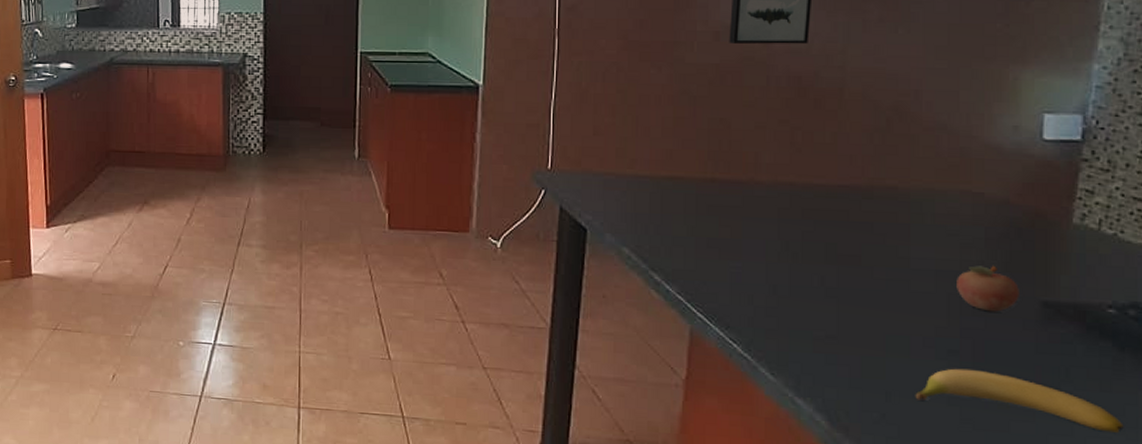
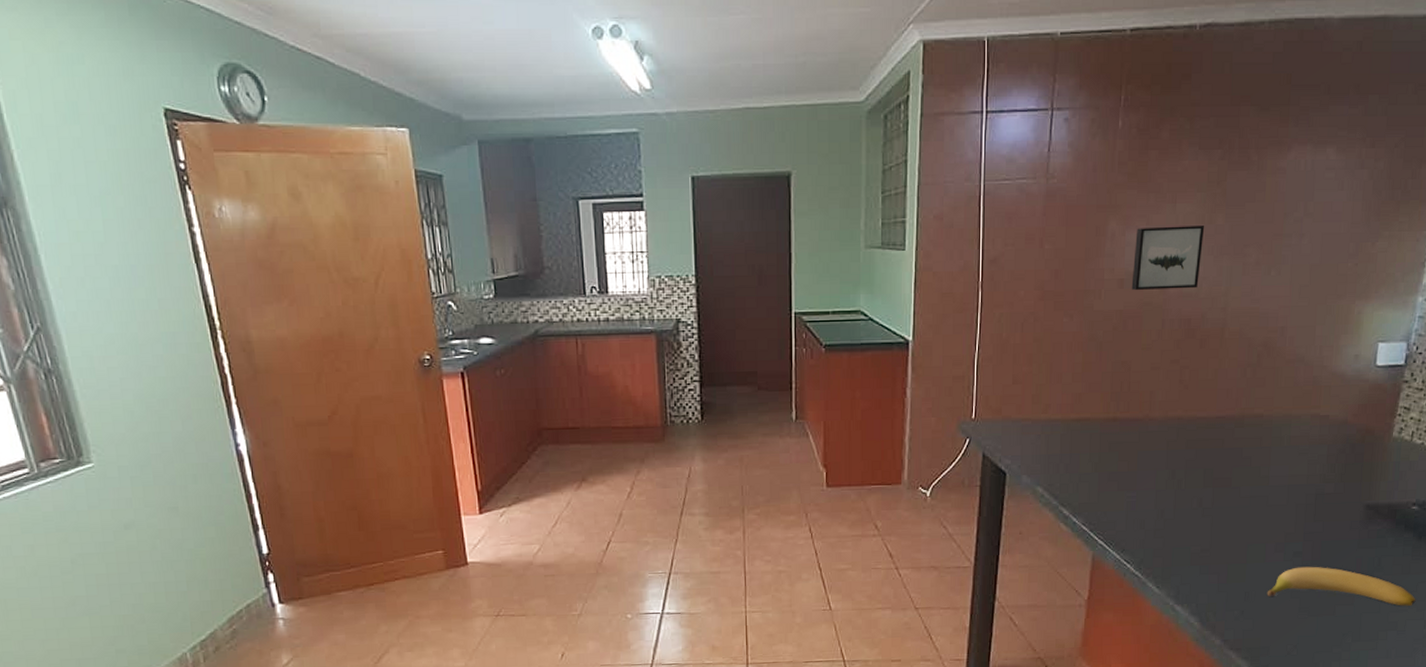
fruit: present [957,265,1019,312] -> none [1303,477,1350,517]

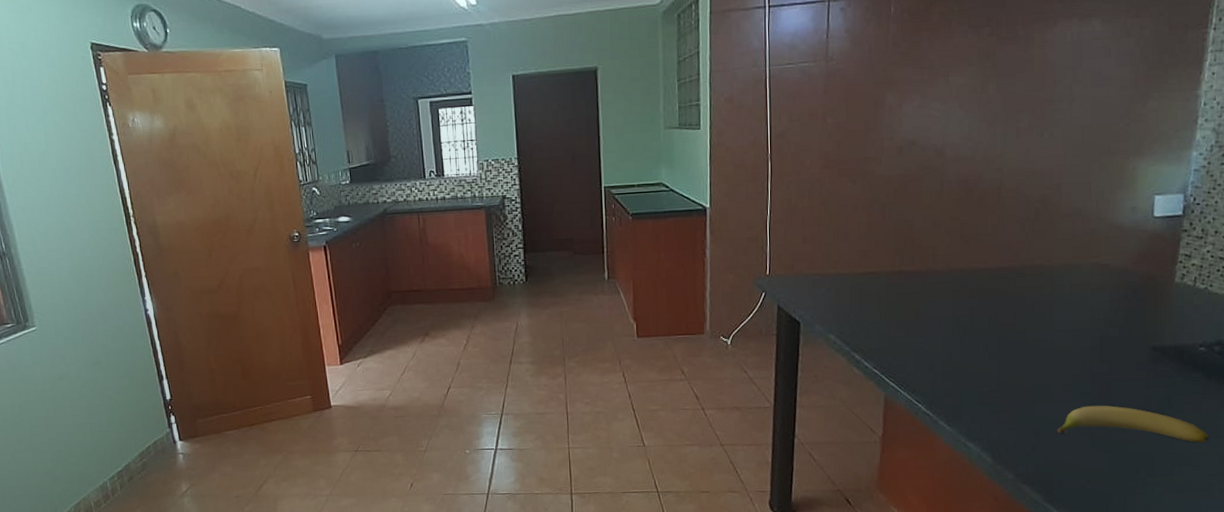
wall art: present [1131,226,1205,290] -> none [910,96,978,156]

